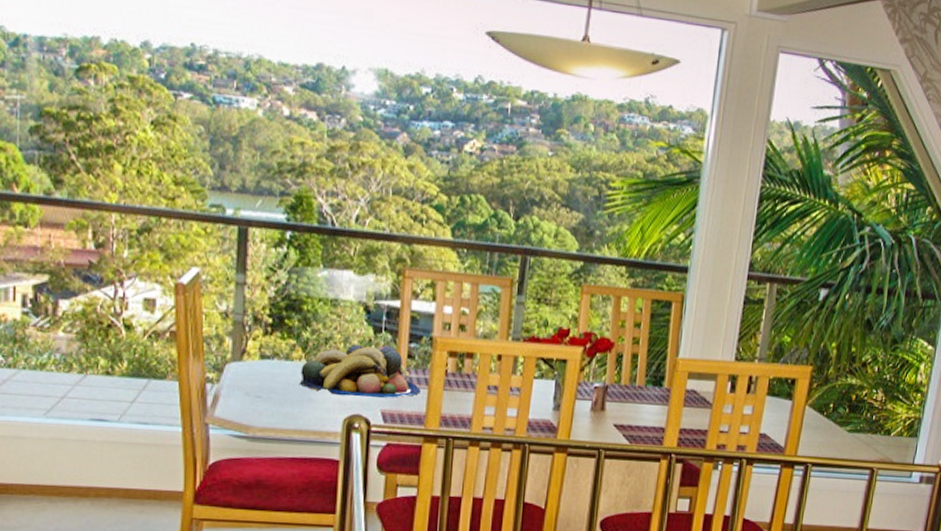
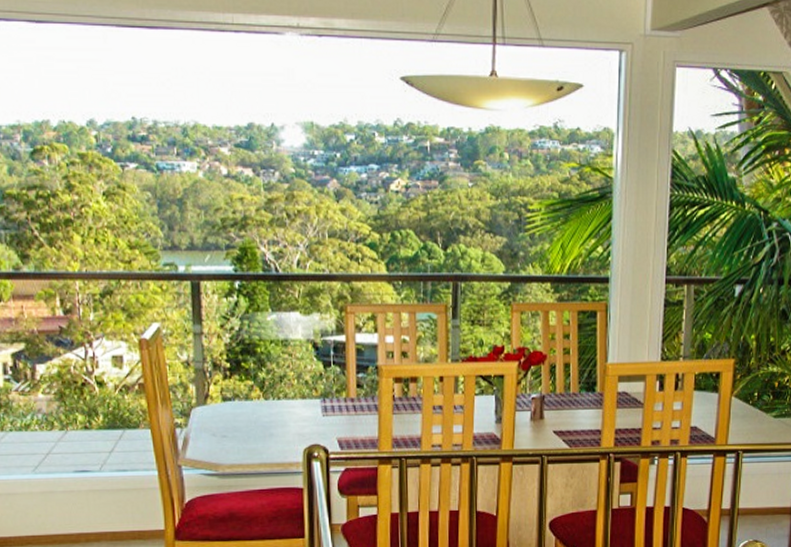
fruit bowl: present [299,344,421,399] -> none [259,377,372,429]

